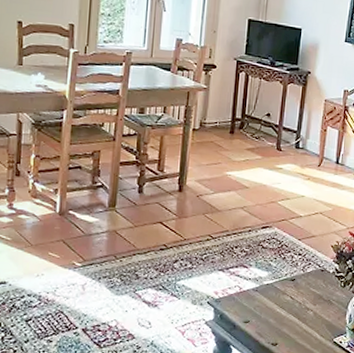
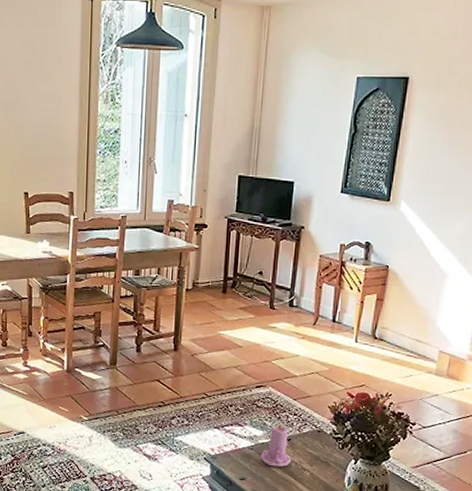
candle: none [264,263,296,308] -> present [260,423,292,467]

